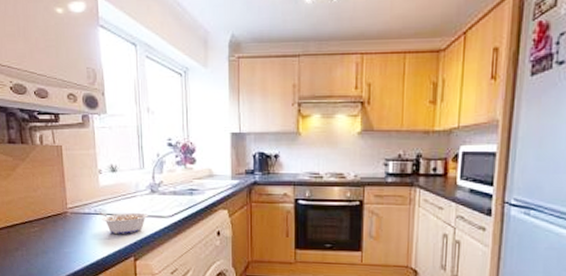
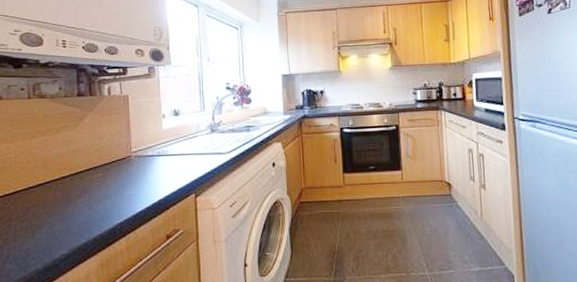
legume: present [99,212,149,234] -> none [162,150,209,173]

